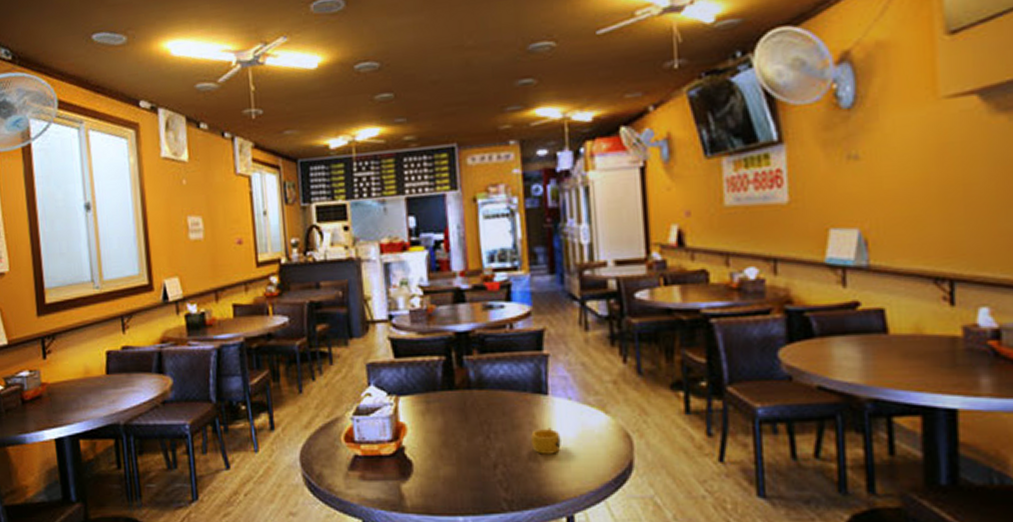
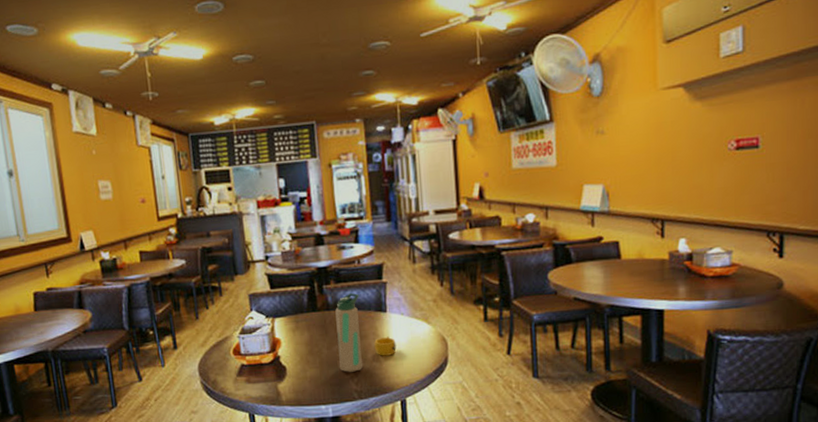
water bottle: none [479,366,516,475] -> present [335,292,363,373]

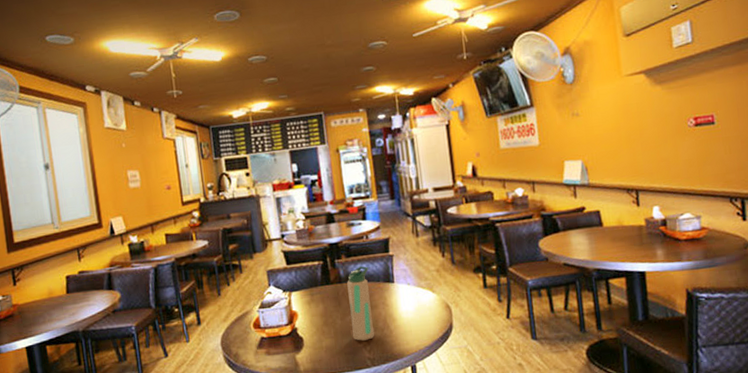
cup: present [374,336,396,356] -> none [384,305,405,324]

